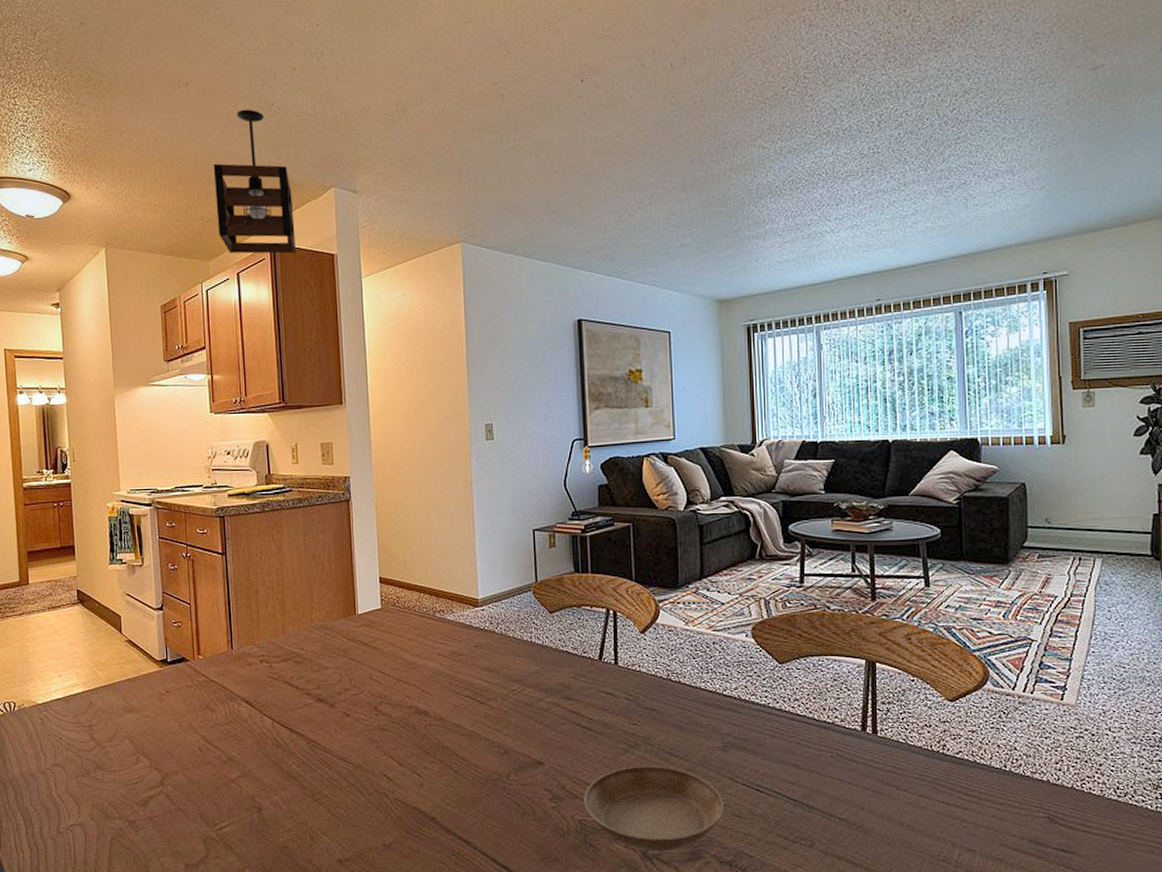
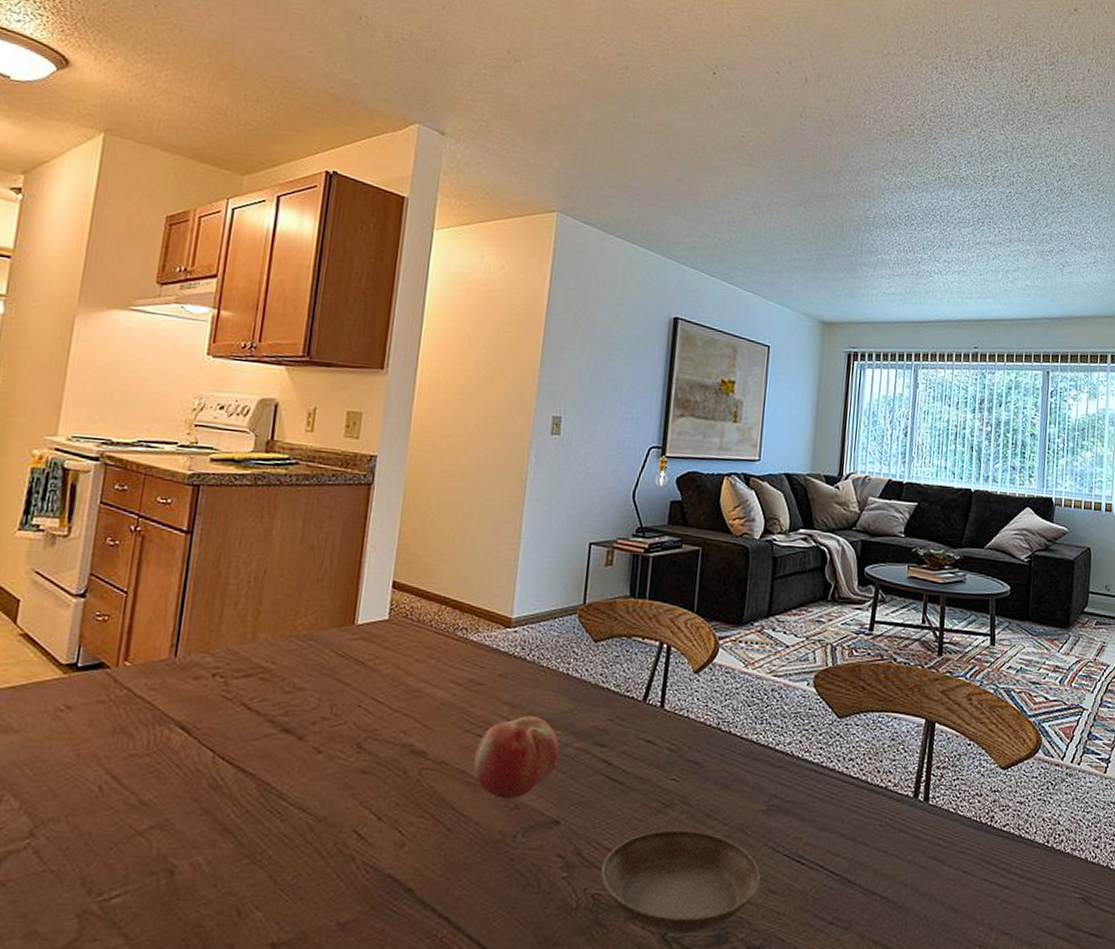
pendant light: present [213,109,296,254] -> none [263,14,366,187]
fruit: none [466,678,534,745] -> present [474,716,560,799]

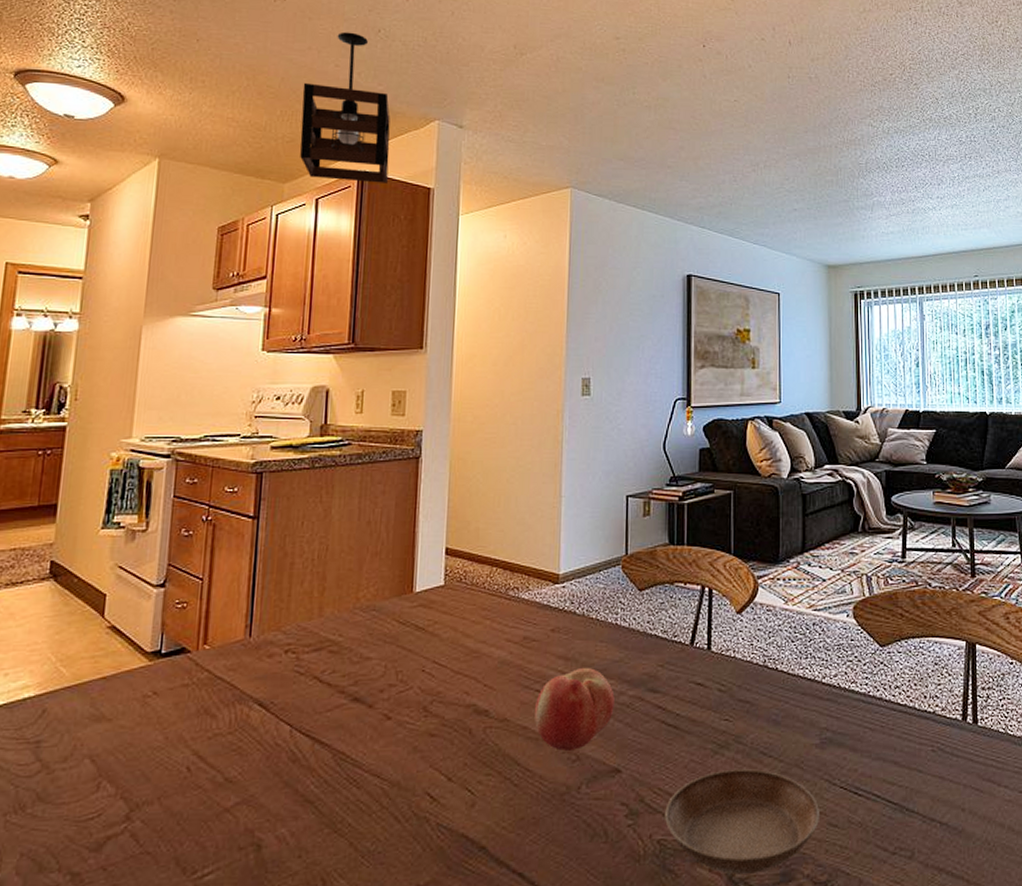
pendant light: none [263,14,366,187] -> present [300,32,390,183]

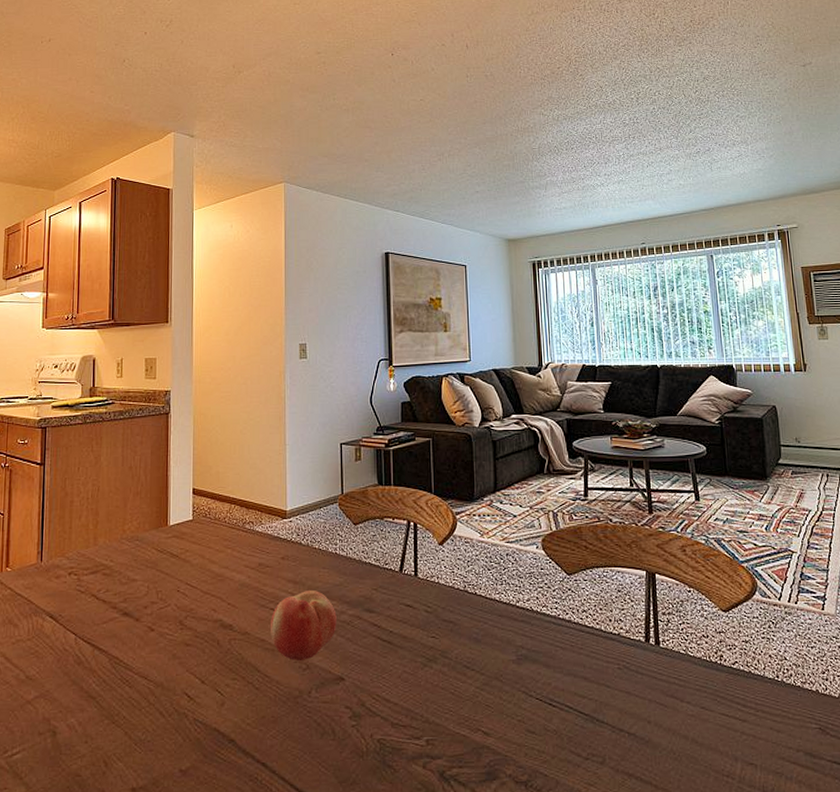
pendant light: present [300,32,390,183] -> none [65,63,136,187]
saucer: present [665,768,819,875] -> none [383,679,518,772]

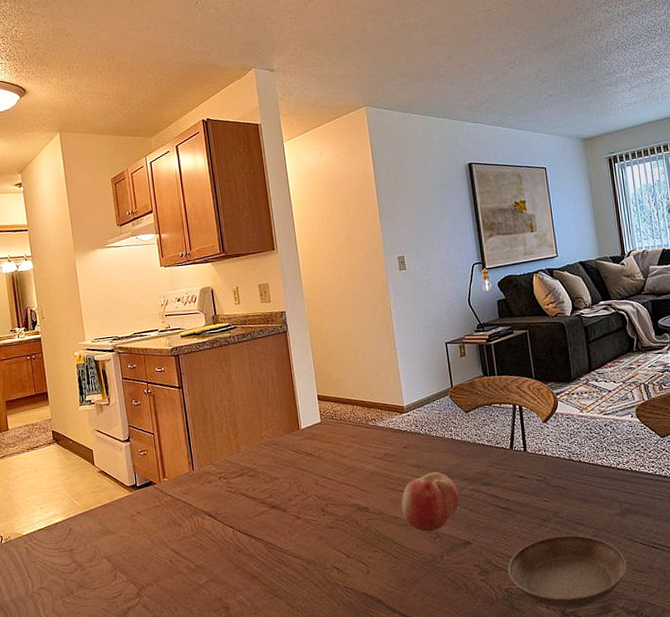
saucer: none [383,679,518,772] -> present [508,535,627,610]

